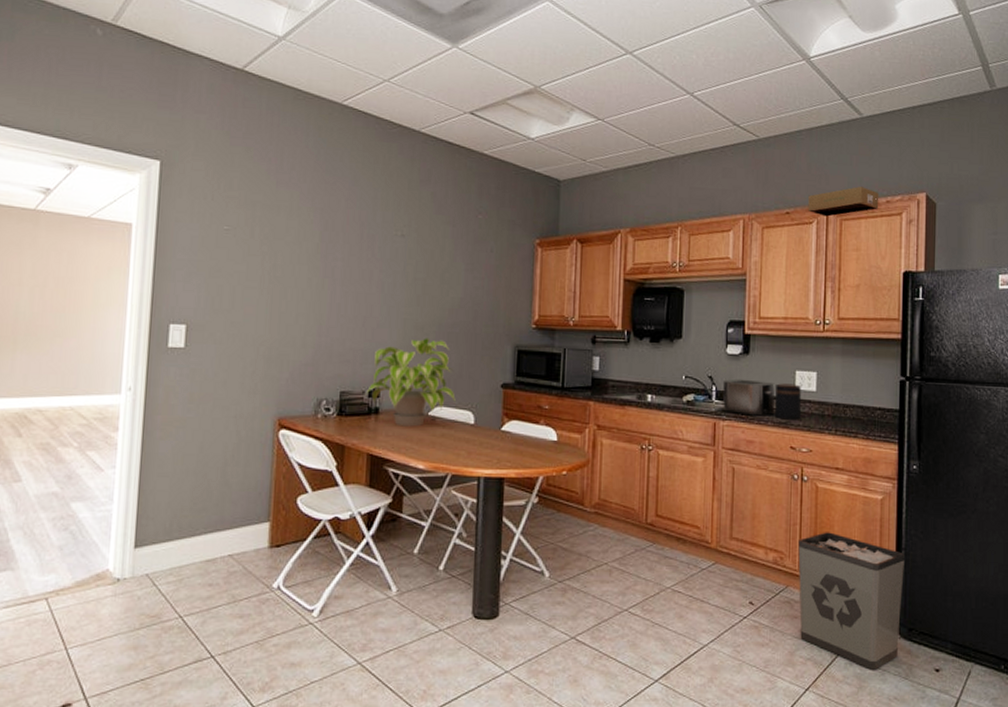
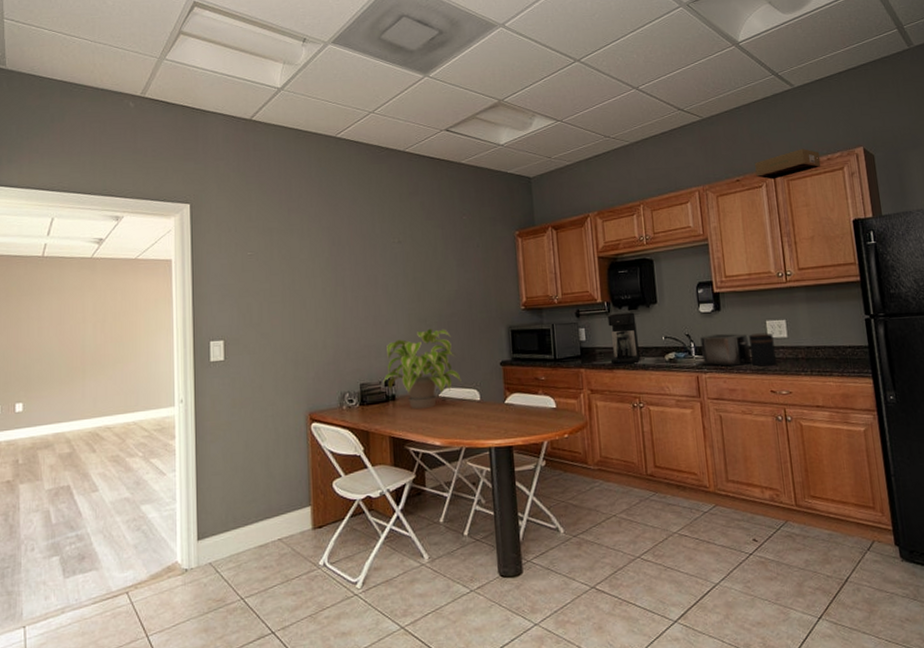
coffee maker: none [623,344,657,402] -> present [607,312,641,364]
recycling bin: present [798,532,905,670] -> none [791,466,903,594]

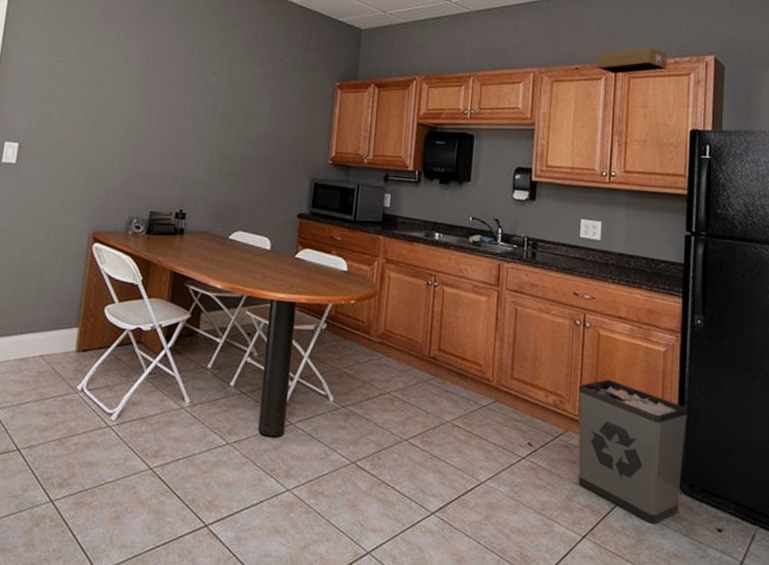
plant: present [382,328,462,410] -> none [173,167,255,249]
coffee maker: present [607,312,641,364] -> none [412,184,446,240]
toaster: present [700,333,751,367] -> none [508,223,559,262]
cylinder: present [748,333,778,367] -> none [558,230,586,267]
recycling bin: none [791,466,903,594] -> present [578,379,687,524]

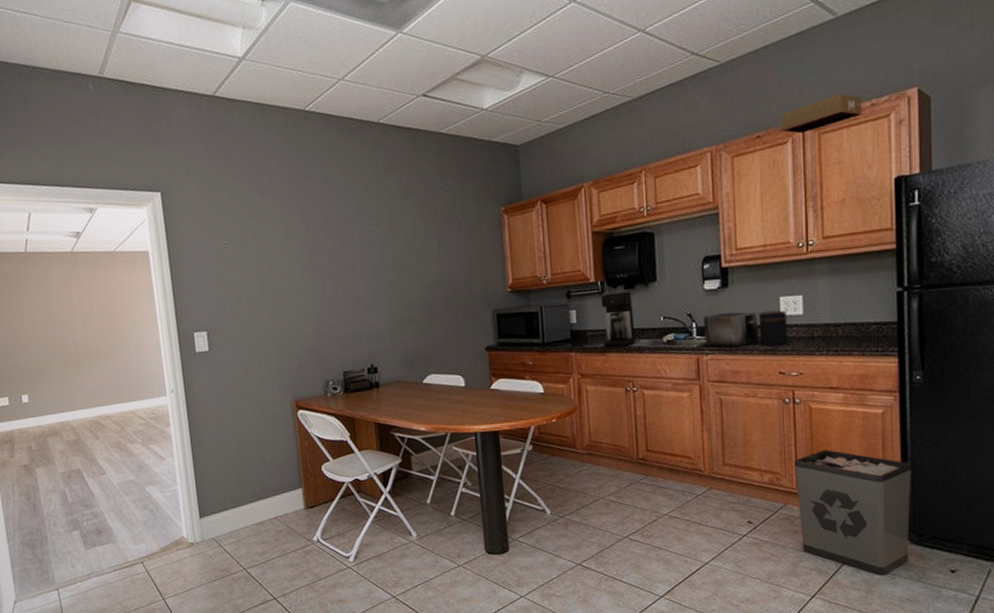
coffee maker: none [412,184,446,240] -> present [601,292,636,347]
toaster: none [508,223,559,262] -> present [704,311,759,348]
cylinder: none [558,230,586,267] -> present [758,310,789,347]

